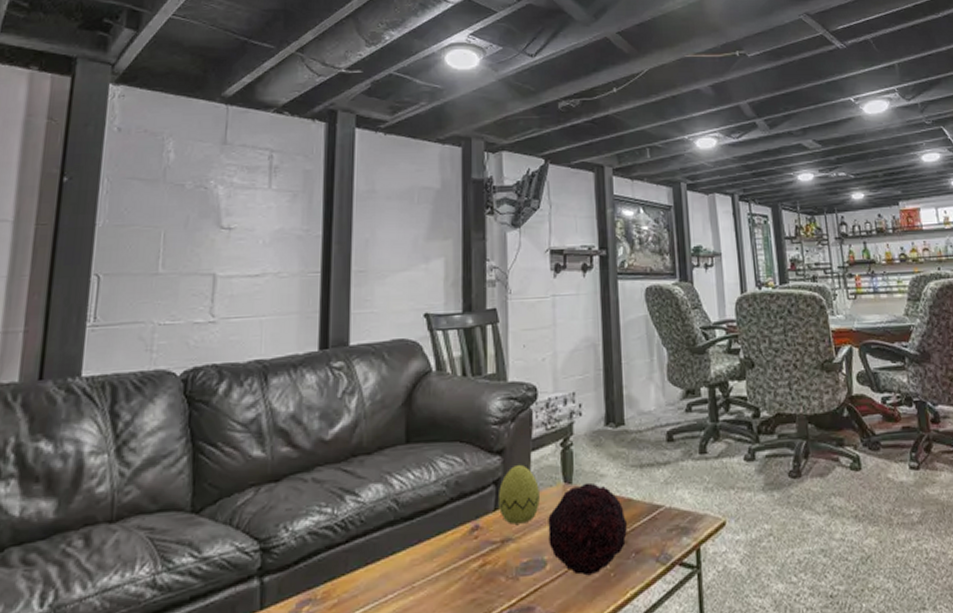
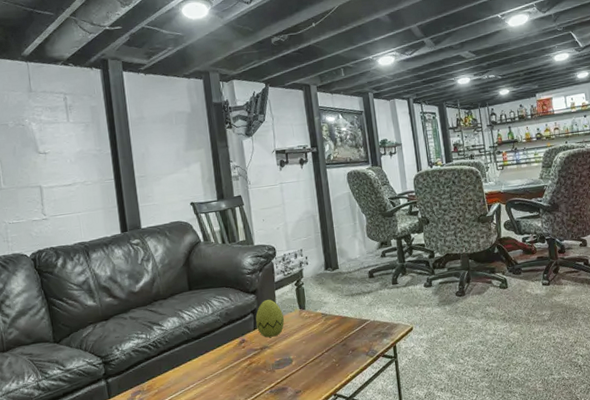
decorative orb: present [548,482,627,576] -> none [291,308,345,367]

